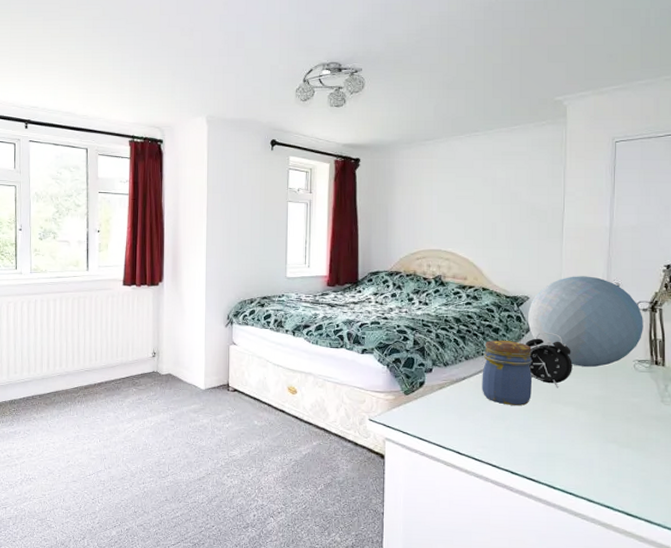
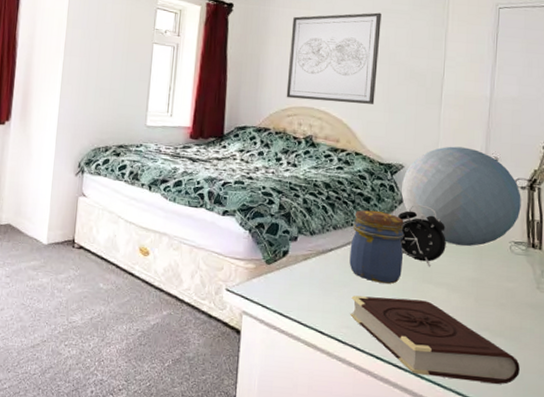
wall art: none [414,156,501,243] -> present [286,12,382,104]
book: none [485,418,647,490] -> present [350,295,520,384]

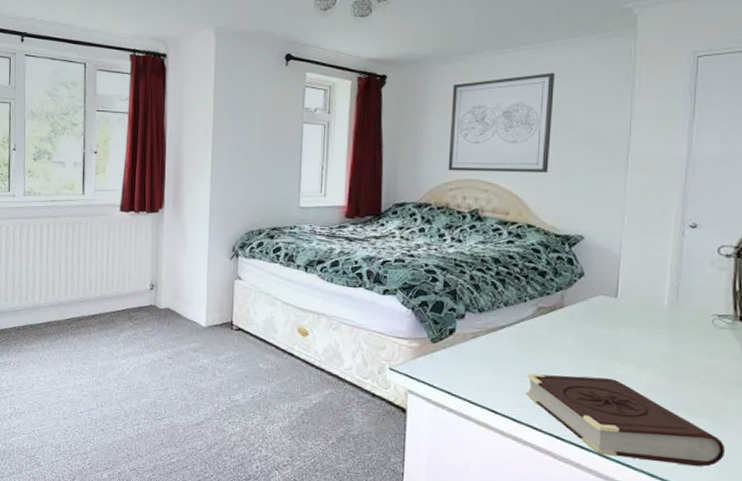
jar: present [349,210,404,284] -> none [523,284,585,361]
alarm clock: present [398,204,446,267] -> none [578,277,635,344]
decorative orb: present [402,146,521,246] -> none [582,213,726,321]

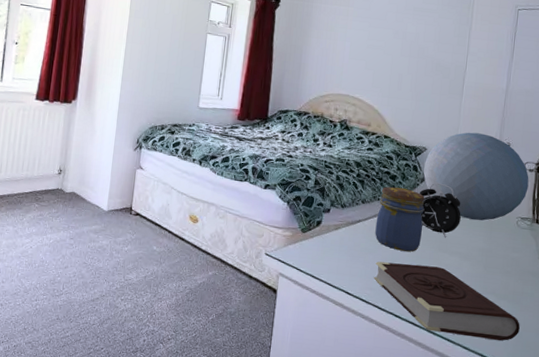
wall art: present [448,73,555,173] -> none [324,10,413,93]
jar: none [523,284,585,361] -> present [375,187,425,252]
alarm clock: none [578,277,635,344] -> present [420,182,461,238]
decorative orb: none [582,213,726,321] -> present [424,132,529,221]

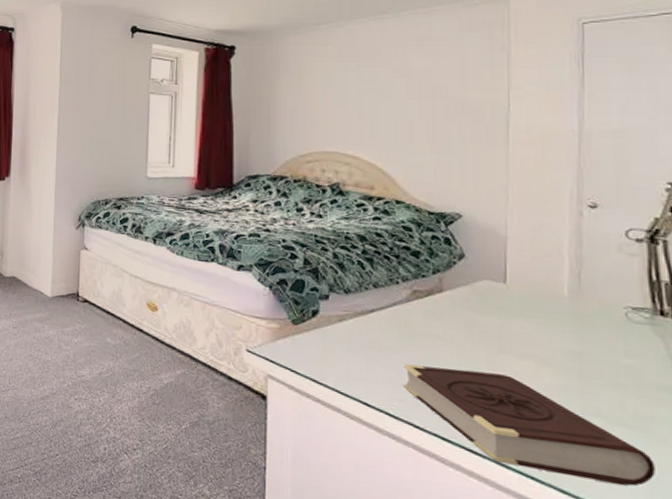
jar: present [375,187,425,252] -> none [397,266,469,353]
alarm clock: present [420,182,461,238] -> none [459,259,529,335]
decorative orb: present [424,132,529,221] -> none [461,191,638,311]

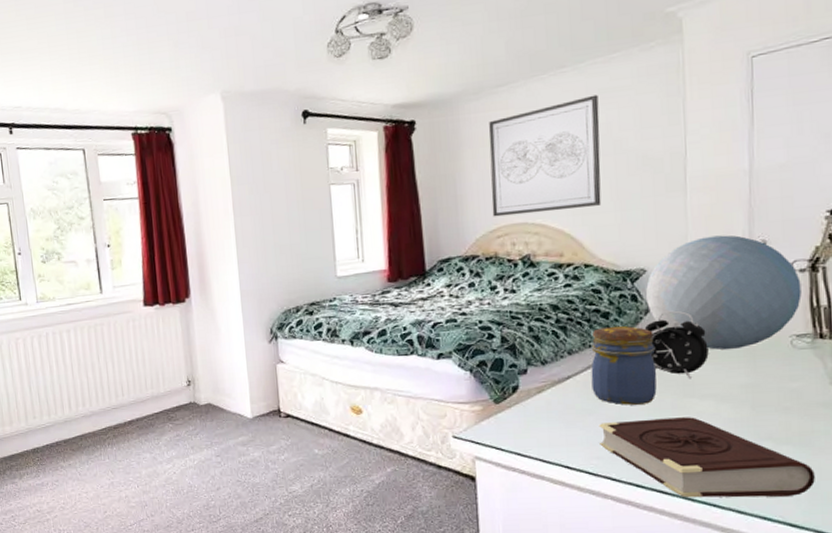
wall art: none [304,42,419,145] -> present [489,94,602,217]
jar: none [397,266,469,353] -> present [591,325,657,405]
alarm clock: none [459,259,529,335] -> present [645,310,709,379]
decorative orb: none [461,191,638,311] -> present [646,235,802,350]

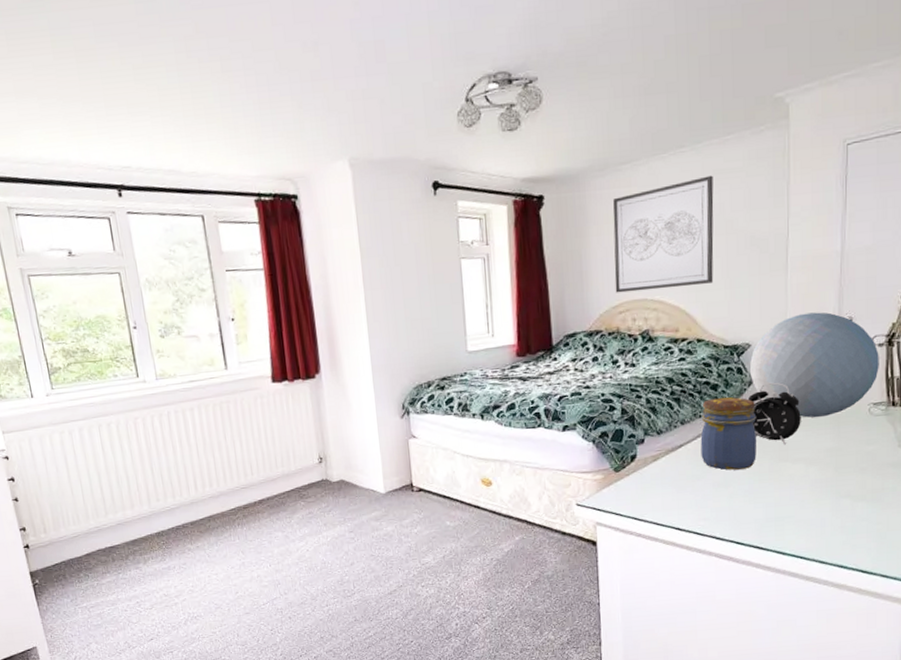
book: present [599,417,815,498] -> none [706,479,883,552]

